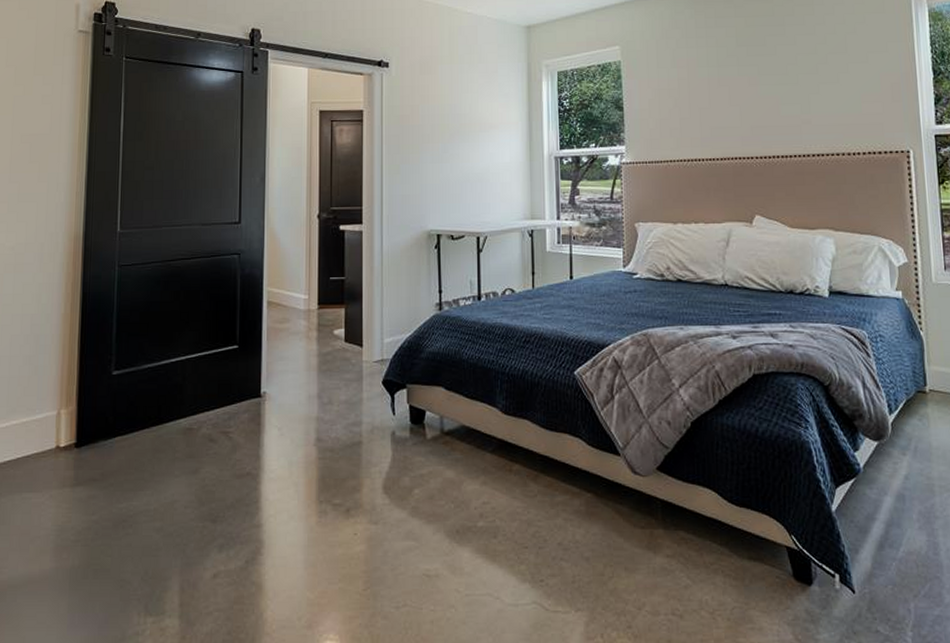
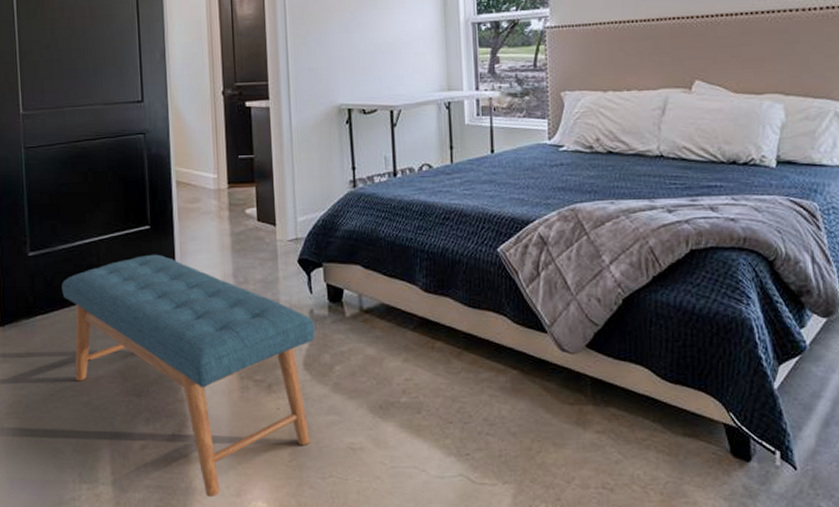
bench: none [144,374,396,629] -> present [62,254,315,497]

